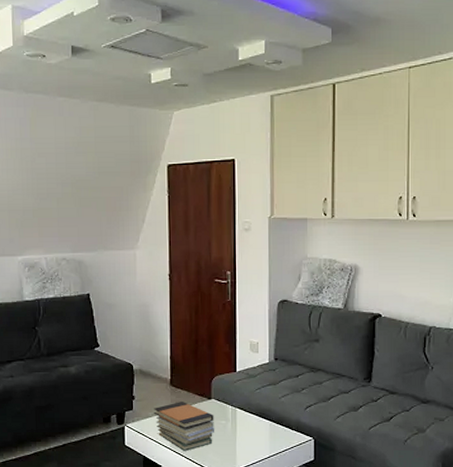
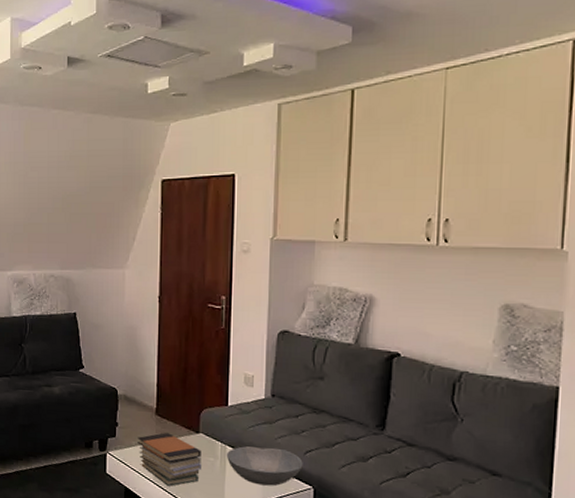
bowl: none [236,406,304,441] -> present [226,446,303,486]

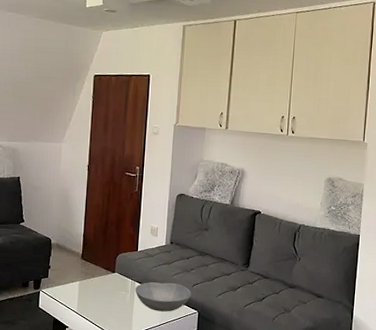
book stack: present [137,433,201,486] -> none [66,273,116,316]

